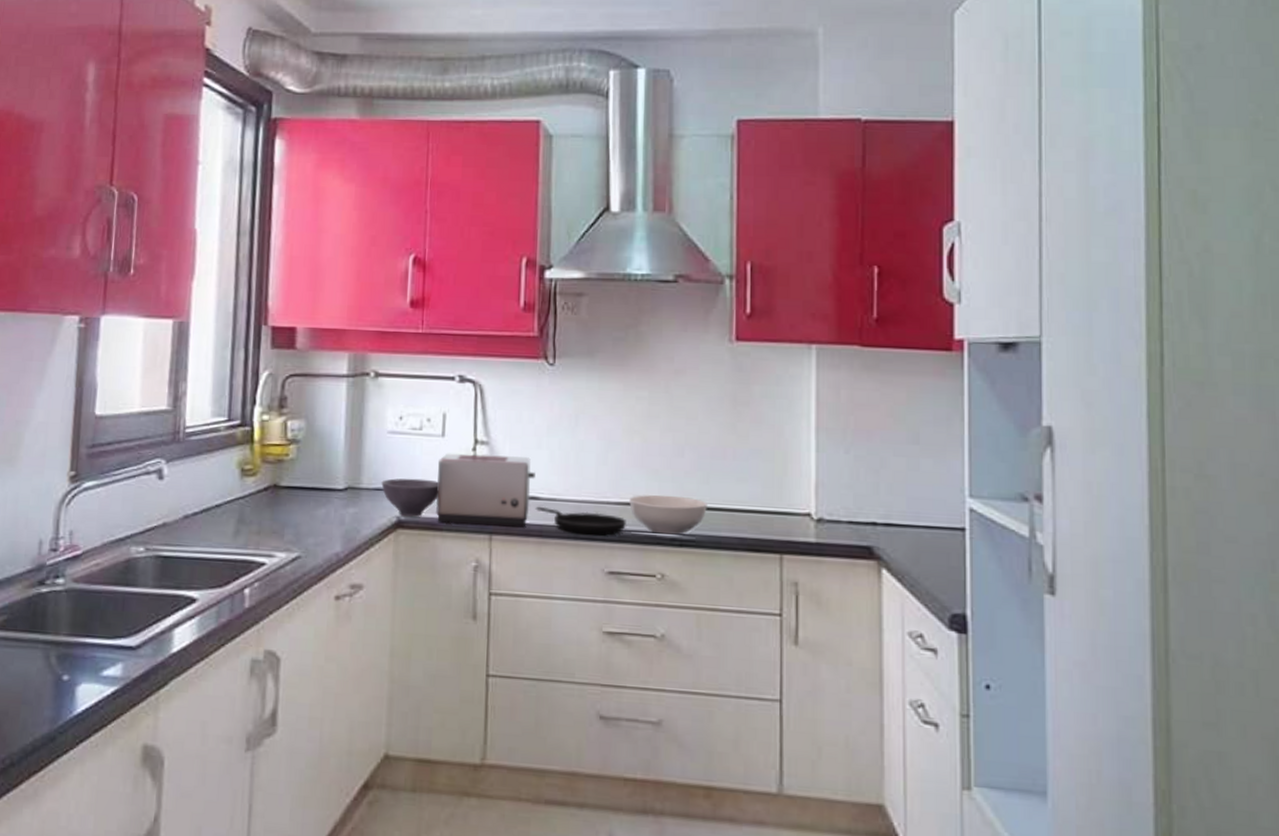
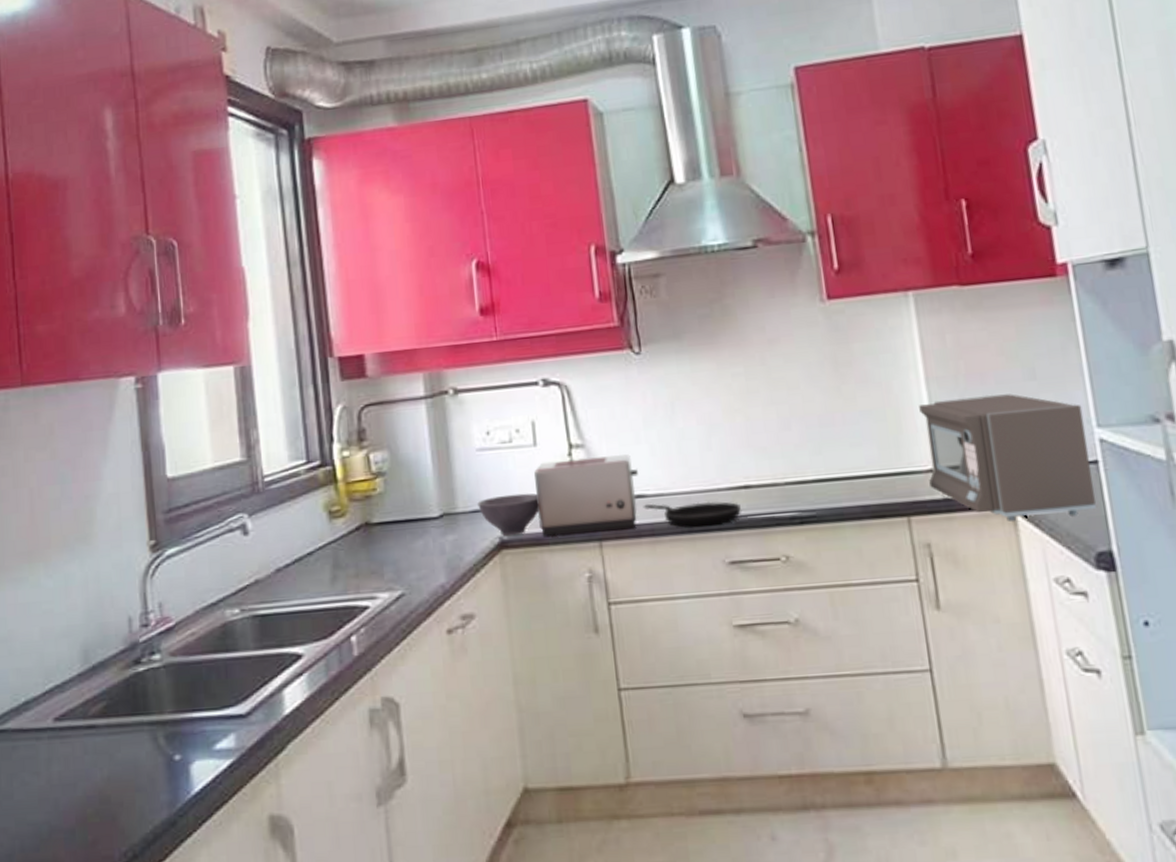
bowl: present [628,494,707,535] -> none [739,471,824,514]
microwave: none [805,450,958,577] -> present [919,394,1096,521]

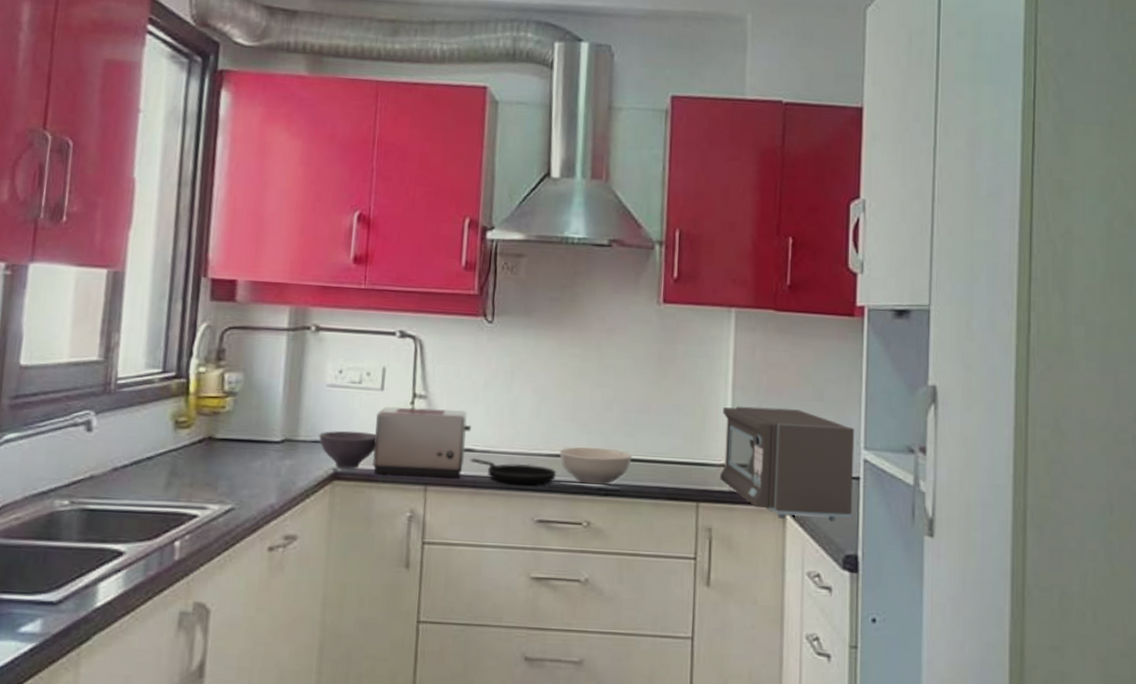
bowl: none [739,471,824,514] -> present [558,447,632,485]

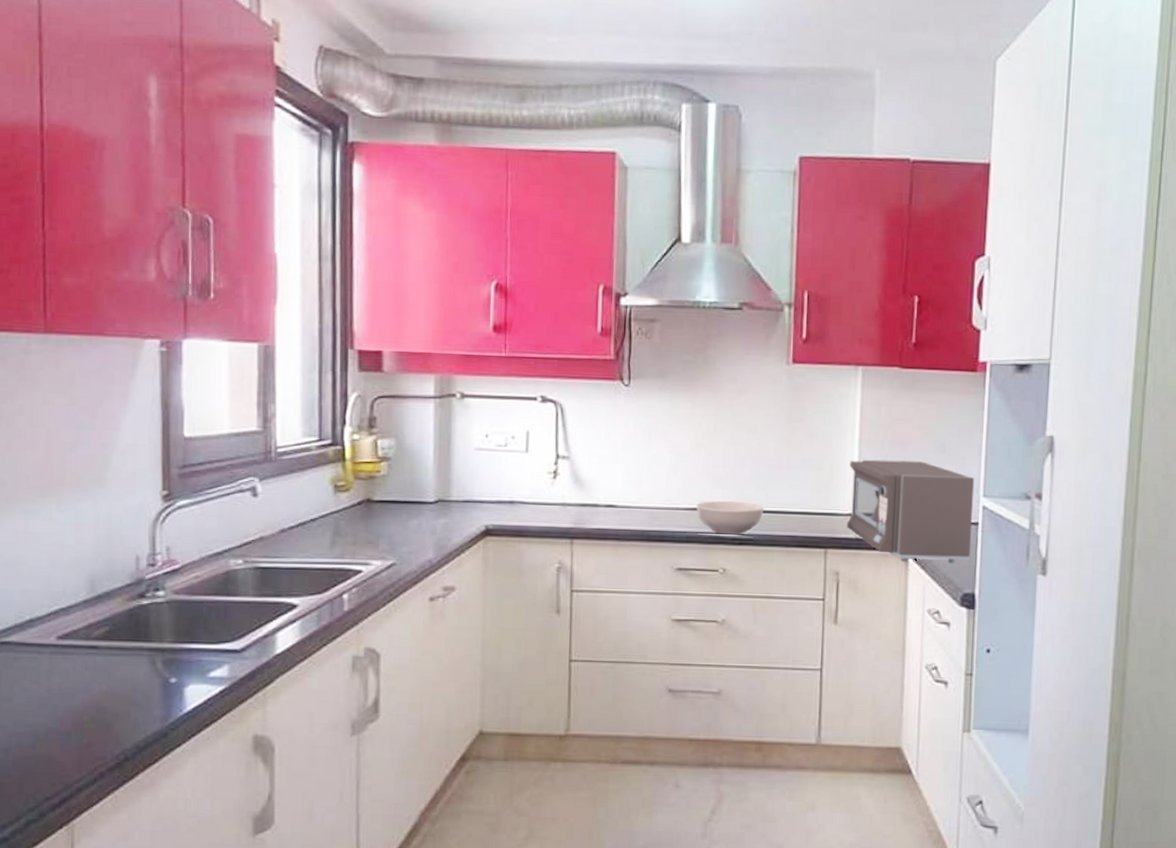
bowl: present [319,430,377,469] -> none [470,490,524,525]
toaster: present [372,406,471,478] -> none [521,467,612,532]
frying pan: present [470,458,557,485] -> none [612,513,694,537]

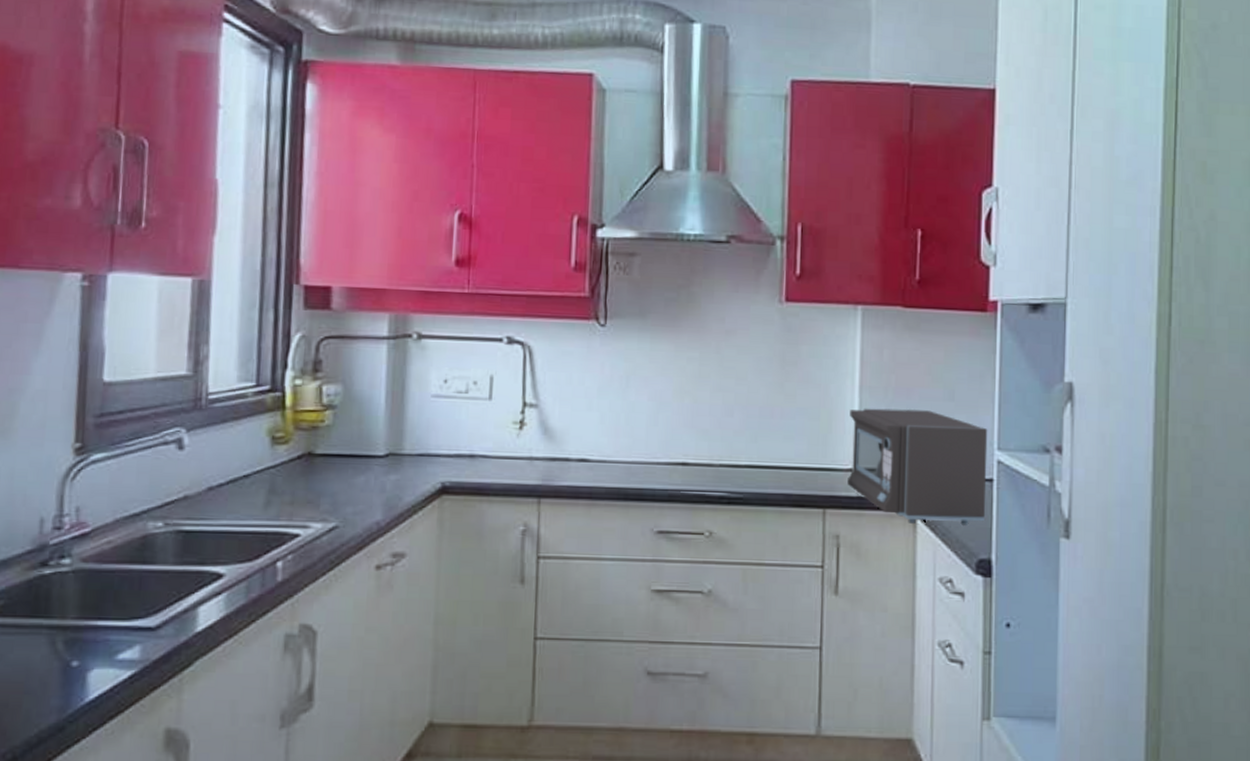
bowl: present [695,500,764,535] -> none [678,454,755,493]

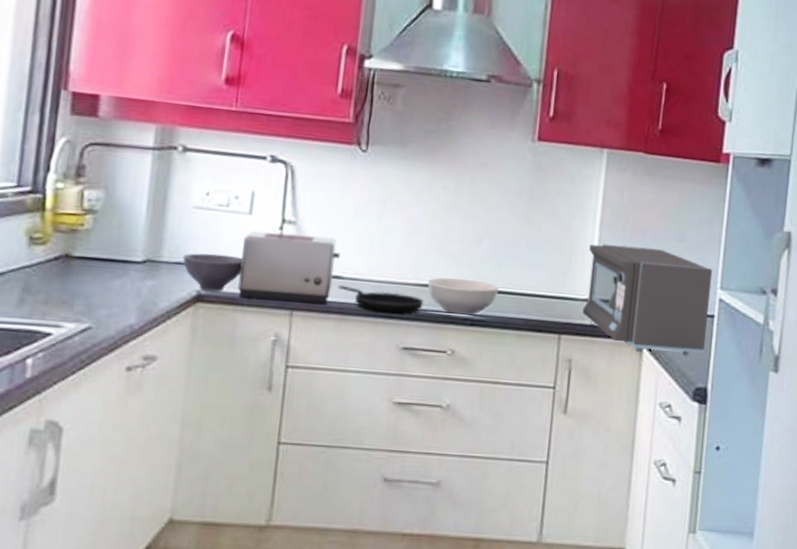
bowl: none [425,443,486,482] -> present [182,253,243,291]
toaster: none [482,416,585,490] -> present [238,230,340,304]
frying pan: none [585,468,677,495] -> present [337,285,424,314]
bowl: none [678,454,755,493] -> present [427,277,499,315]

